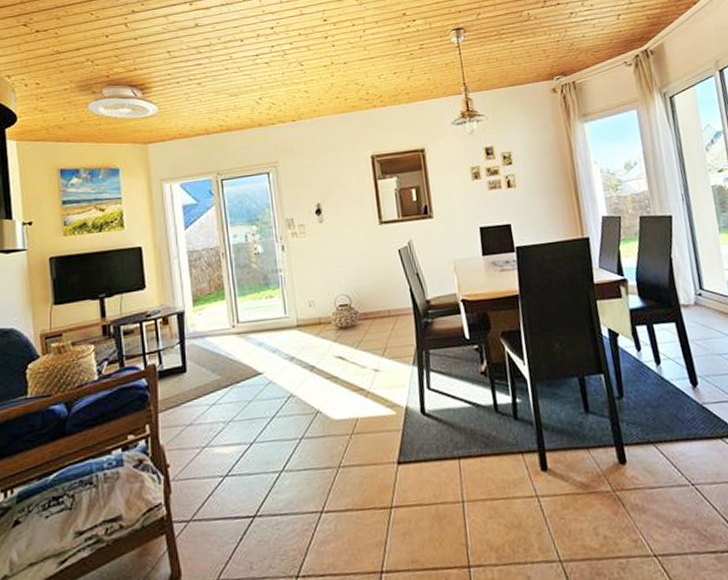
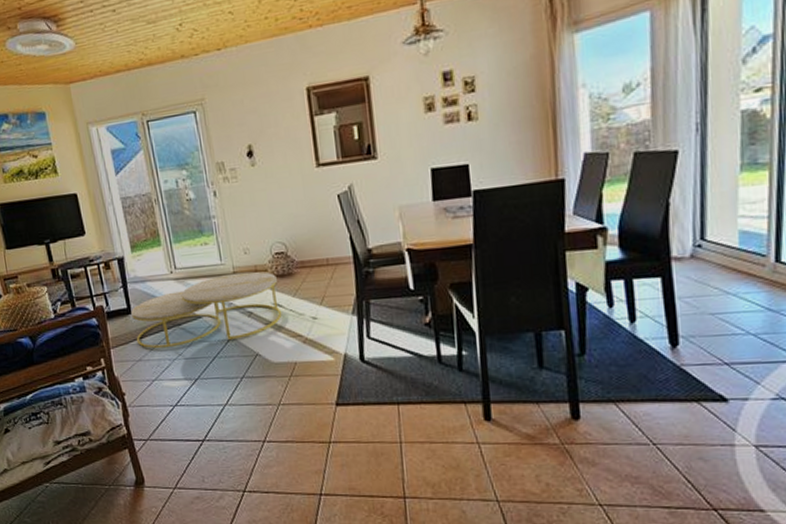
coffee table: none [186,324,345,411] -> present [131,271,282,349]

